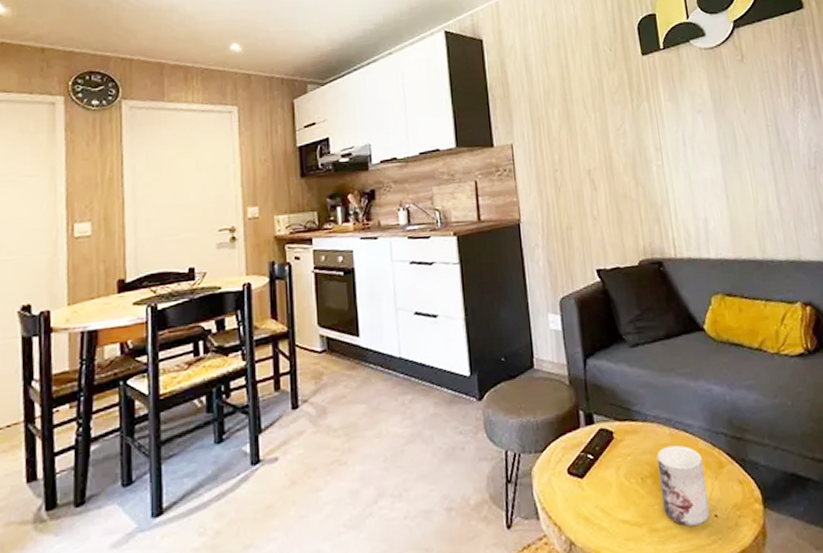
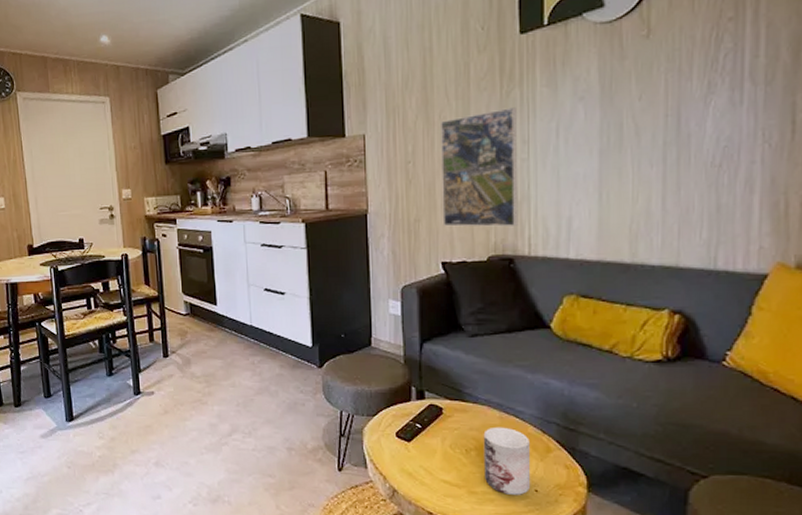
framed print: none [583,119,662,233] -> present [441,107,518,227]

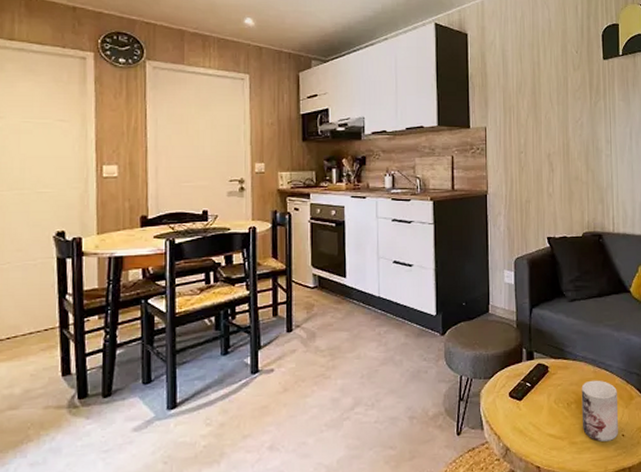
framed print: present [441,107,518,227] -> none [547,114,605,208]

